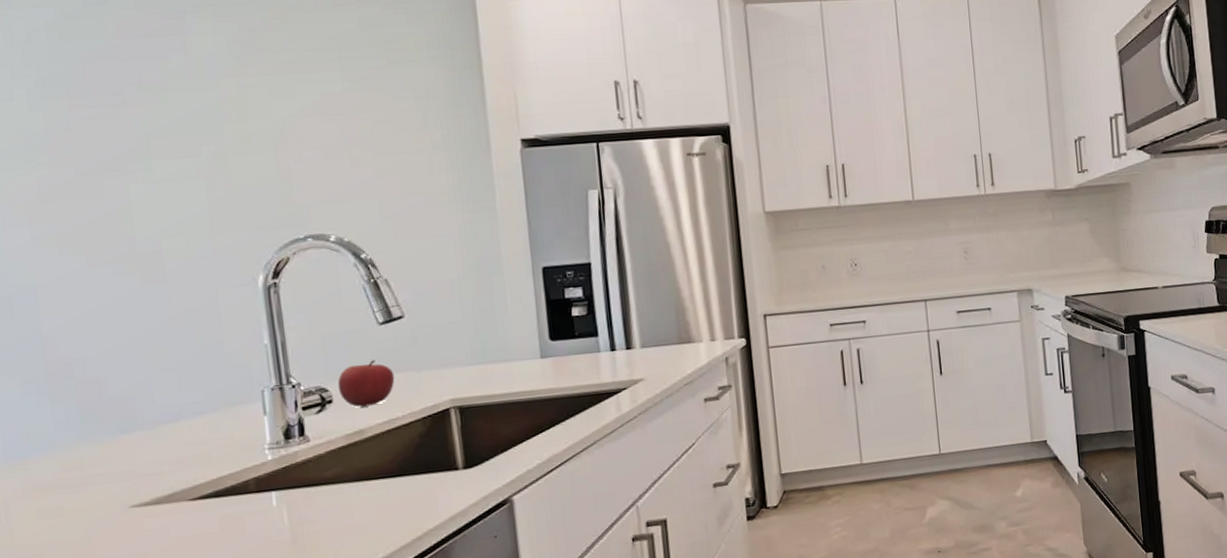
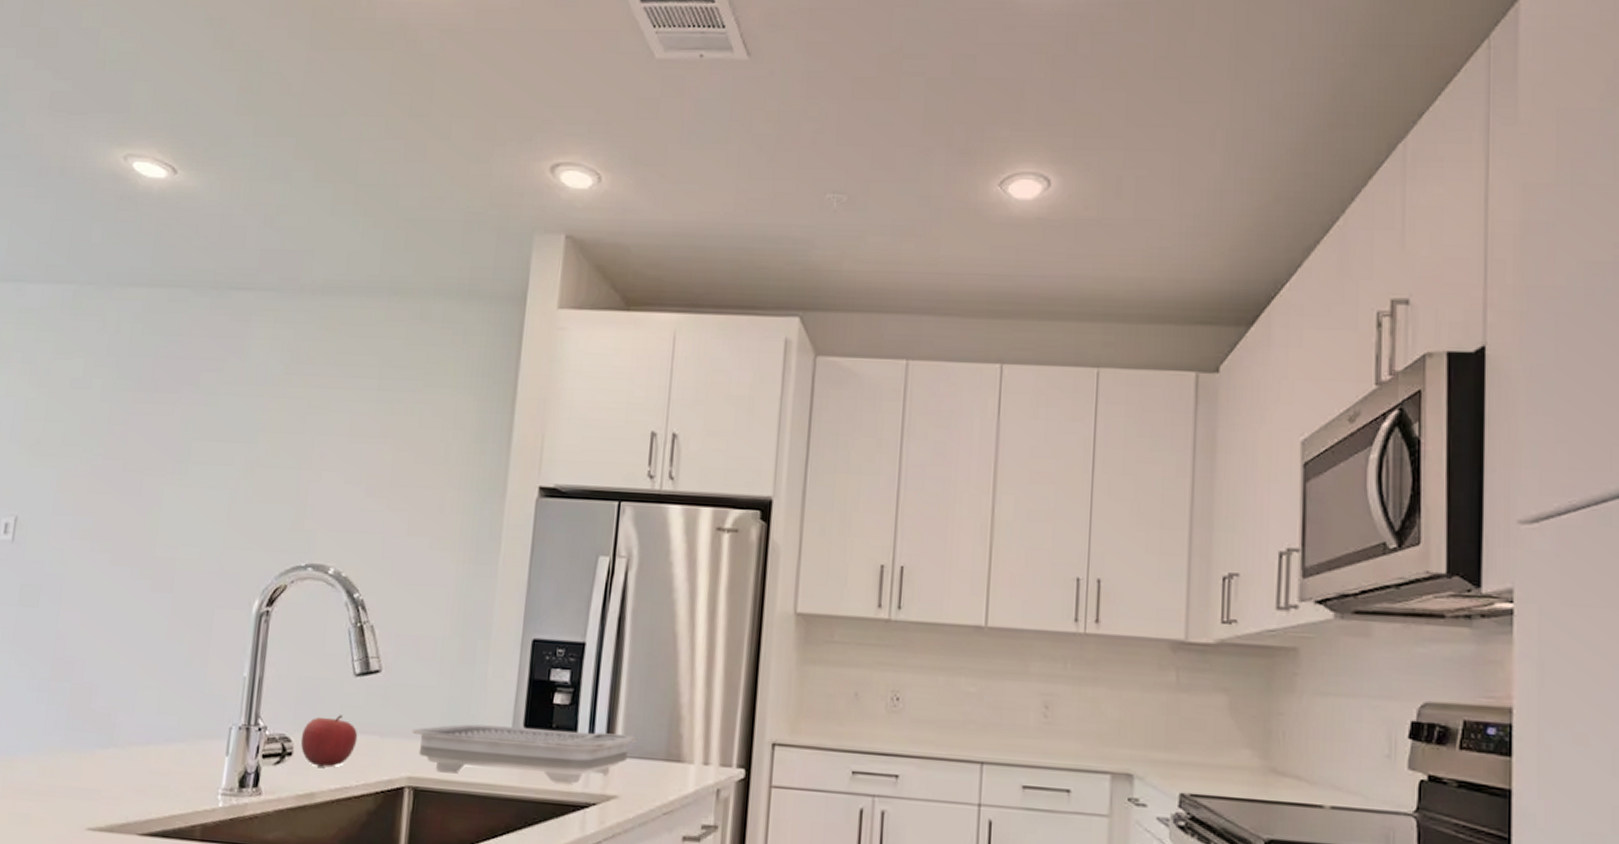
dish rack: none [446,329,652,389] -> present [412,724,638,784]

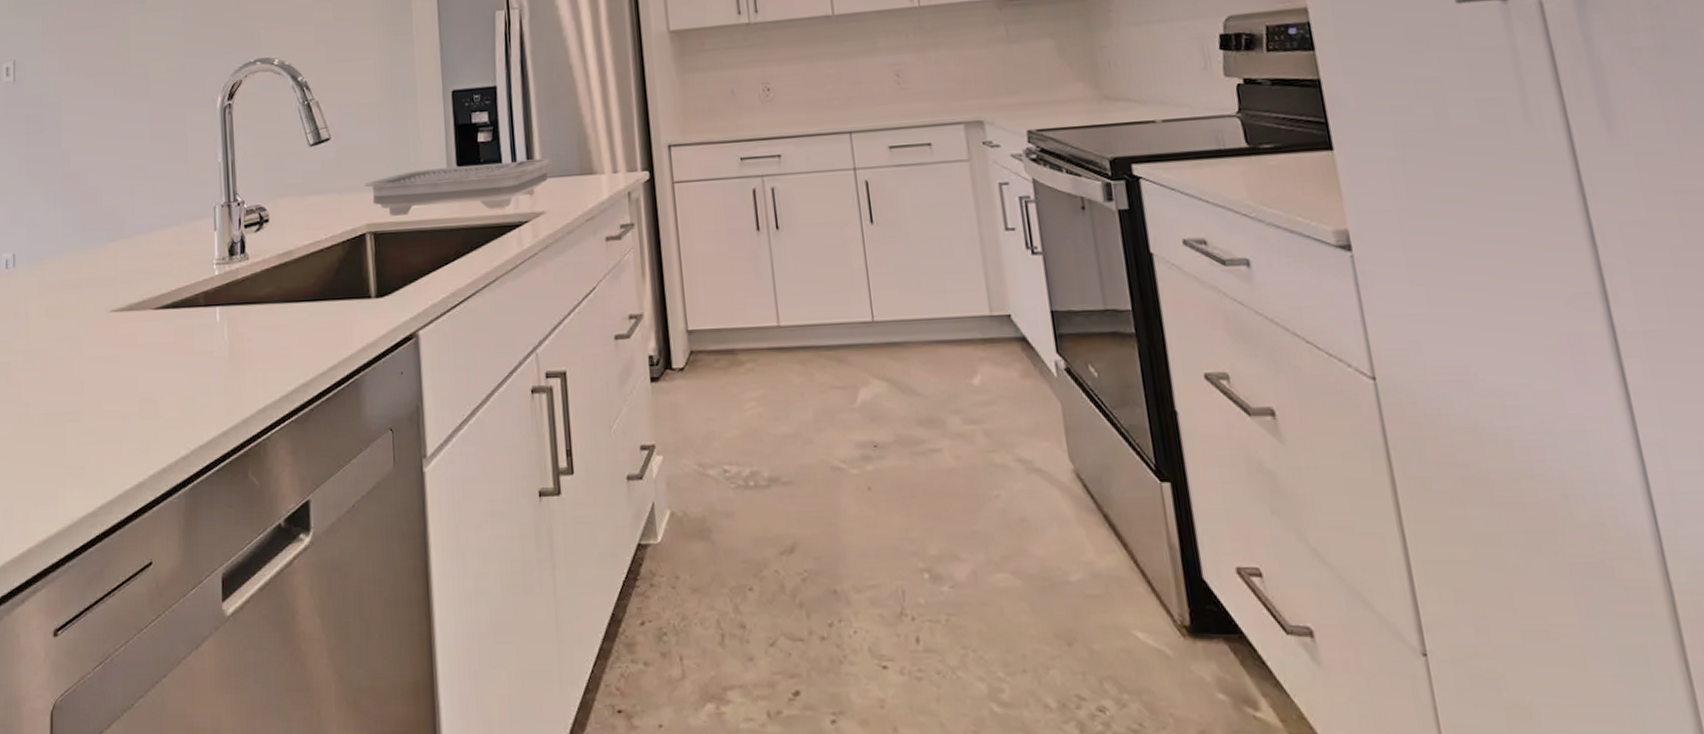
fruit: present [300,715,358,768] -> none [273,181,321,228]

